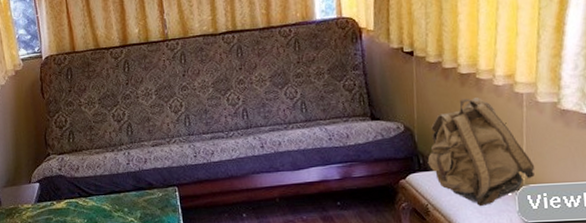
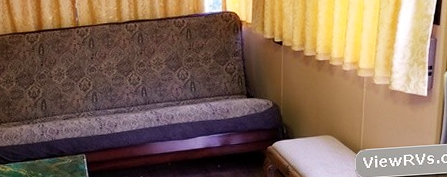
backpack: present [427,97,535,207] -> none [289,80,369,167]

